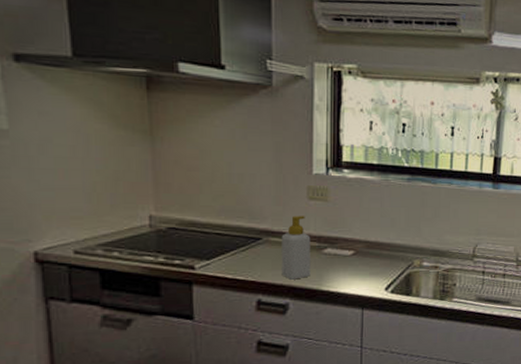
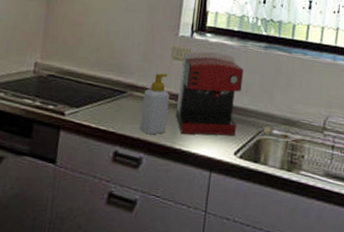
coffee maker: none [319,189,387,275] -> present [175,51,243,136]

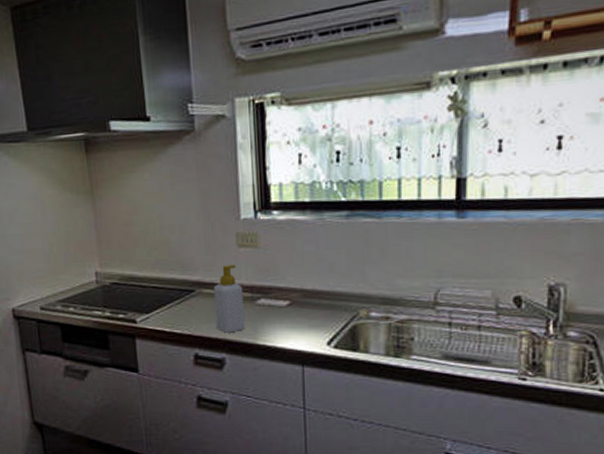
coffee maker: present [175,51,243,136] -> none [249,231,325,328]

